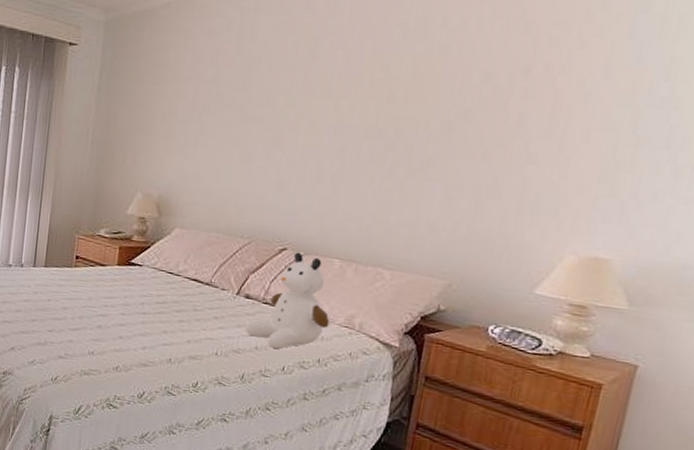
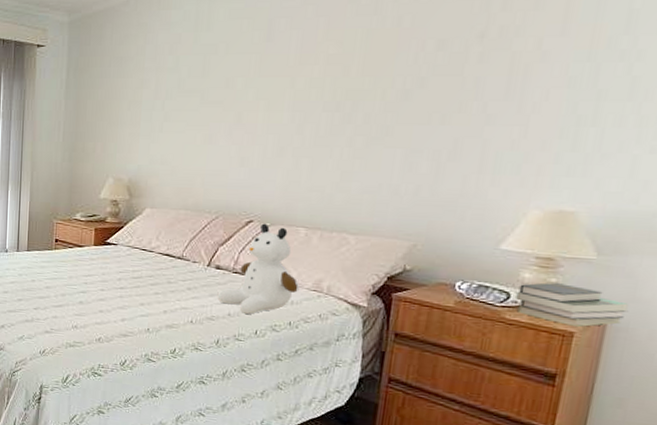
books: none [547,331,656,380] -> present [516,283,628,328]

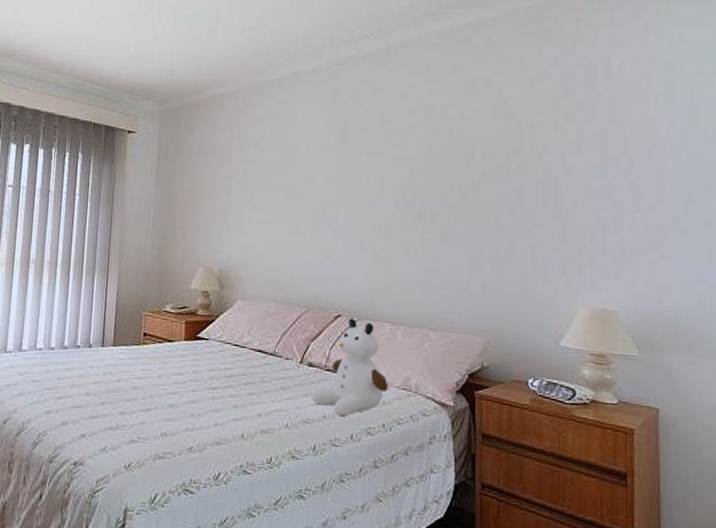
books: present [516,283,628,328] -> none [581,379,672,424]

